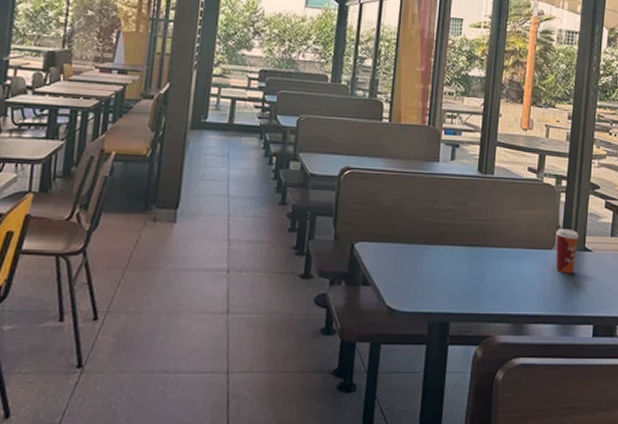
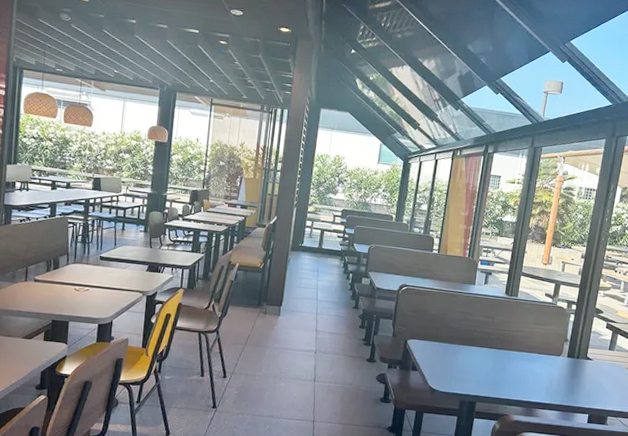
paper cup: present [556,229,579,274] -> none [562,341,583,376]

